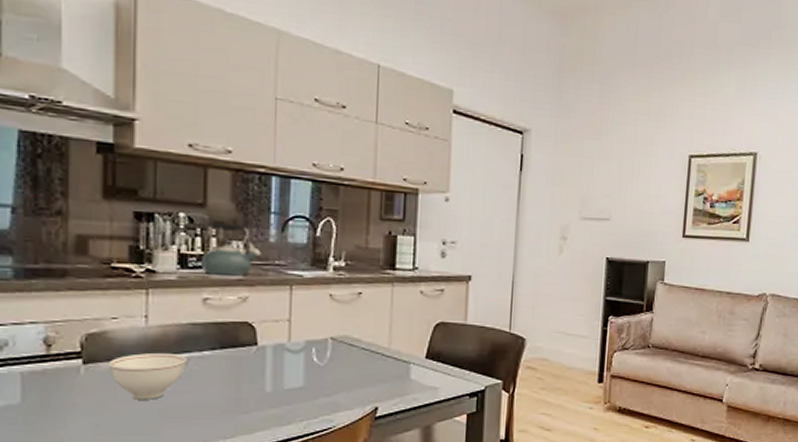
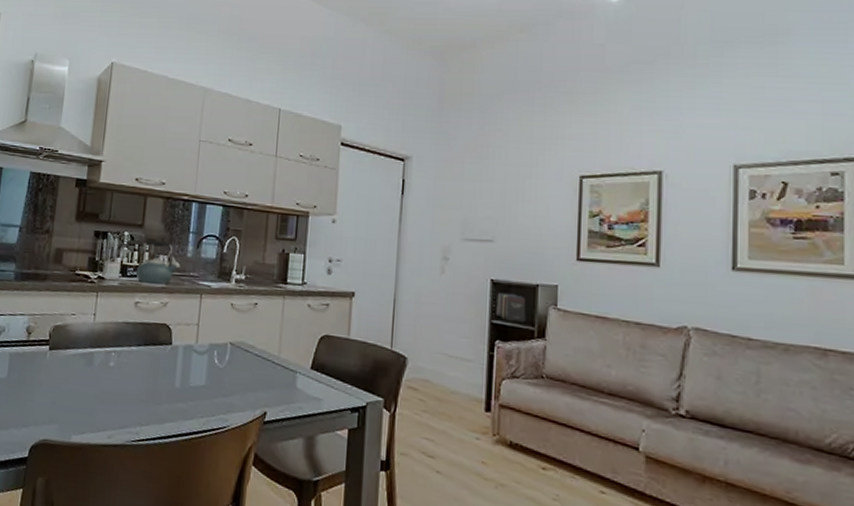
bowl: present [108,352,187,400] -> none [65,344,120,385]
books: none [610,270,637,298] -> present [496,292,526,323]

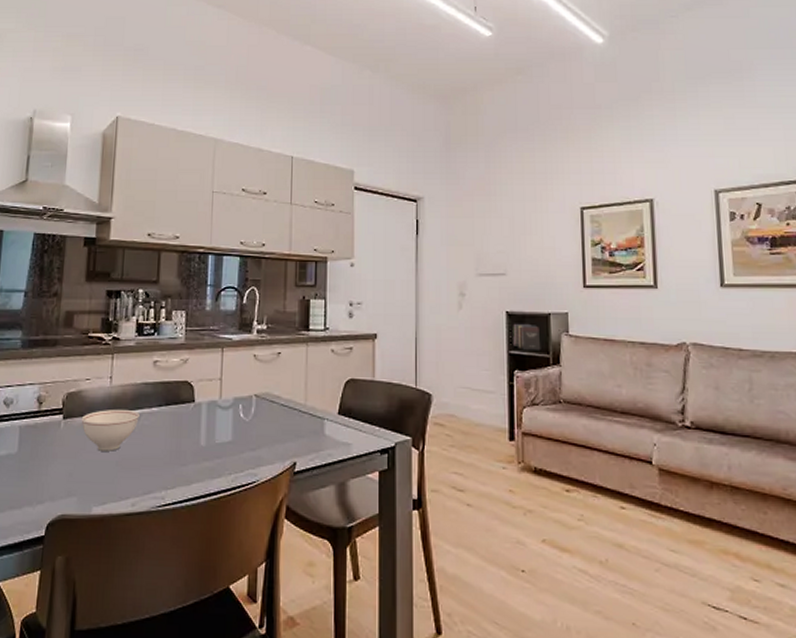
bowl: none [65,344,120,385] -> present [81,409,140,451]
kettle: present [135,240,181,285] -> none [152,296,200,342]

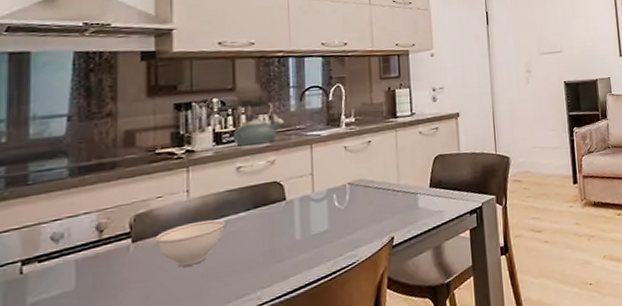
kettle: none [152,296,200,342] -> present [232,100,285,147]
books: present [513,323,541,351] -> none [570,89,593,111]

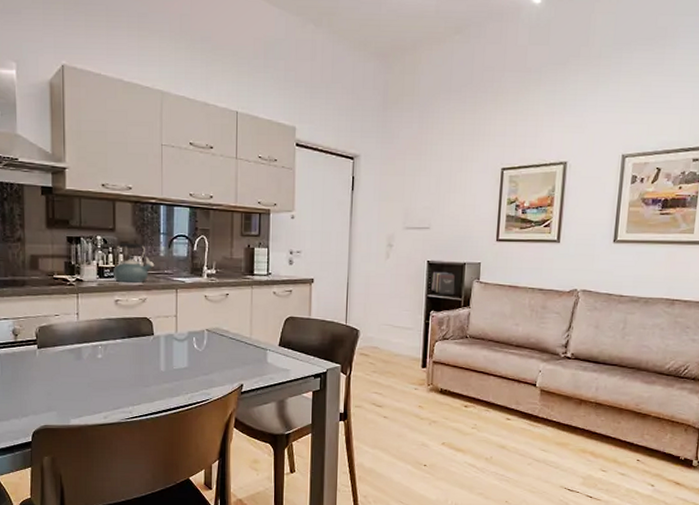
bowl: present [155,219,225,267] -> none [54,340,106,375]
books: none [570,89,593,111] -> present [431,271,455,295]

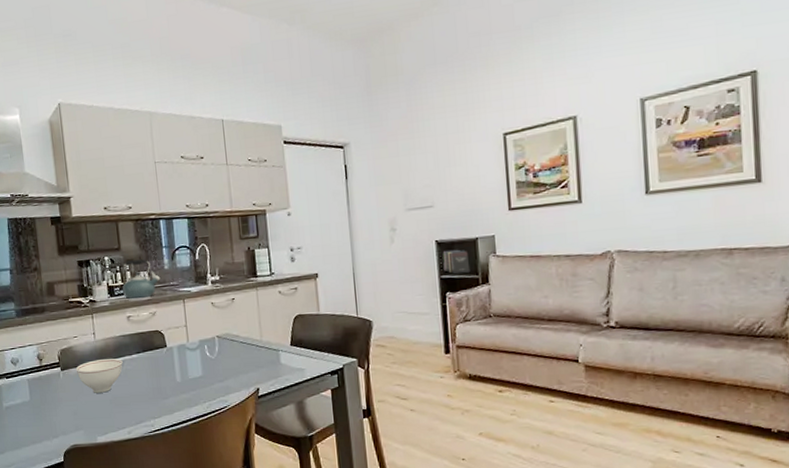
bowl: none [54,340,106,375] -> present [75,358,123,393]

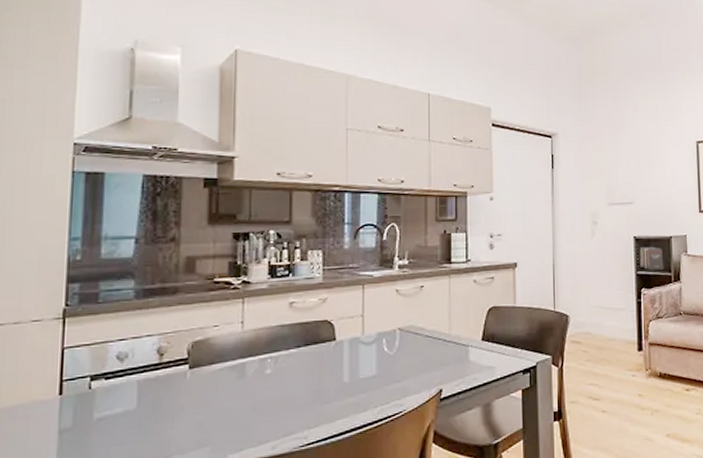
bowl: present [75,358,123,393] -> none [210,353,276,398]
kettle: present [122,259,161,299] -> none [287,236,338,282]

